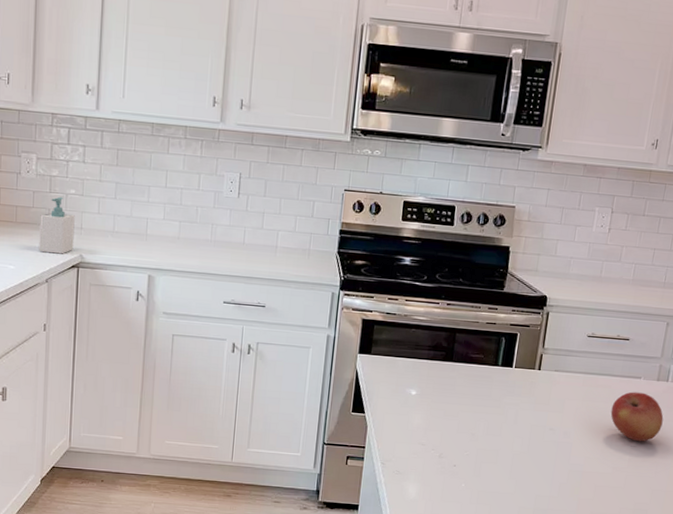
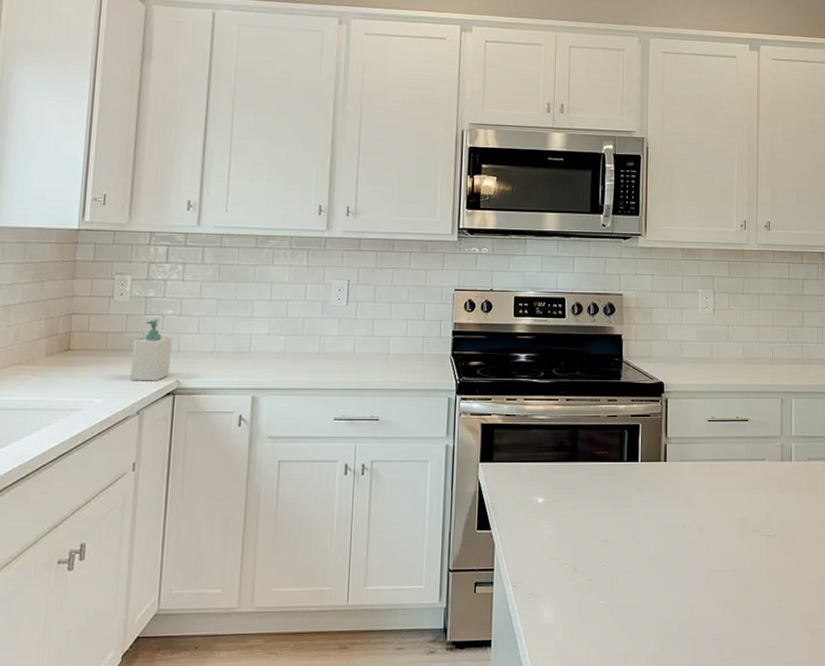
apple: present [610,391,664,442] -> none [741,475,793,530]

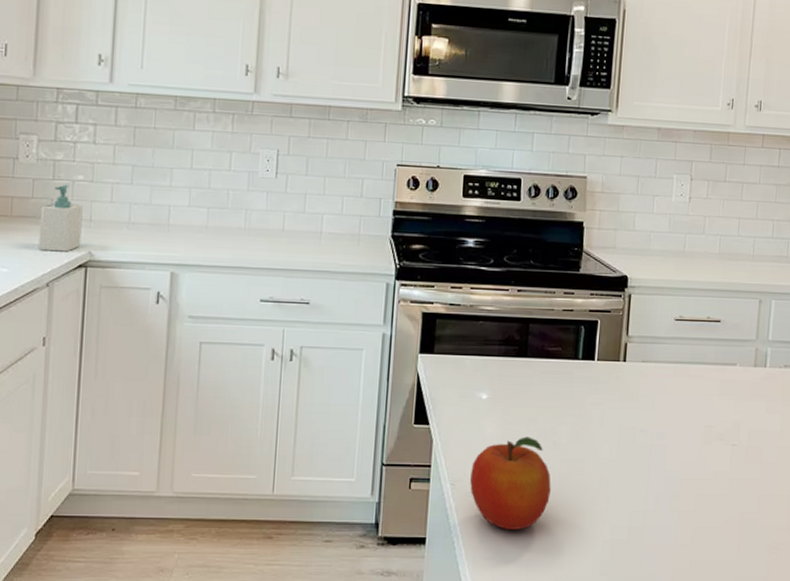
fruit: none [530,537,605,628] -> present [470,436,551,530]

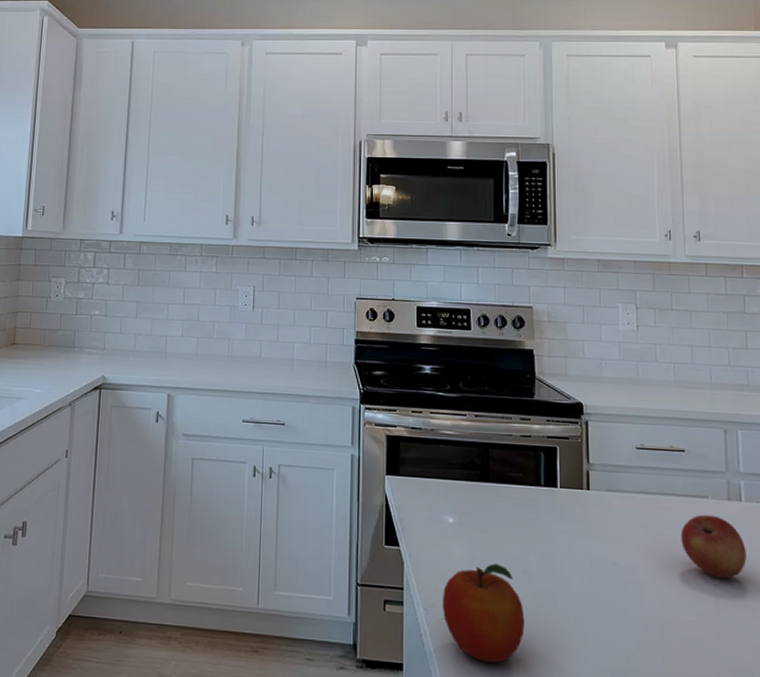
soap bottle: present [38,184,83,252] -> none [64,318,99,376]
apple: none [706,381,765,439] -> present [680,514,747,579]

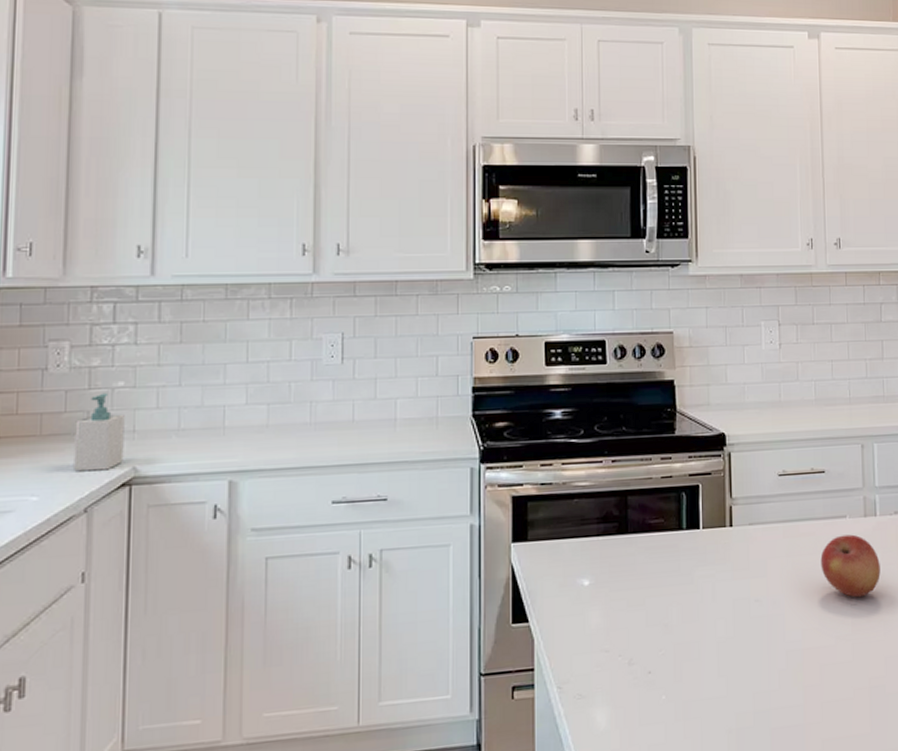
soap bottle: none [64,318,99,376] -> present [74,392,125,472]
fruit: present [443,563,525,663] -> none [579,622,667,733]

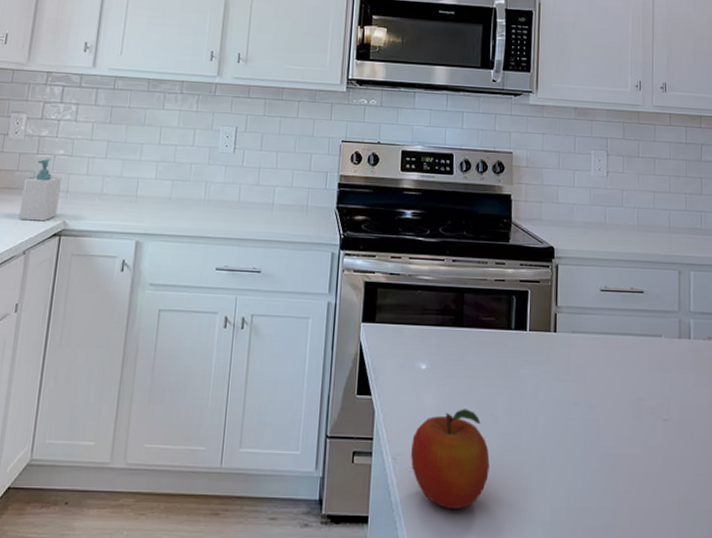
fruit: none [579,622,667,733] -> present [411,409,490,509]
apple: present [820,534,881,598] -> none [636,353,692,414]

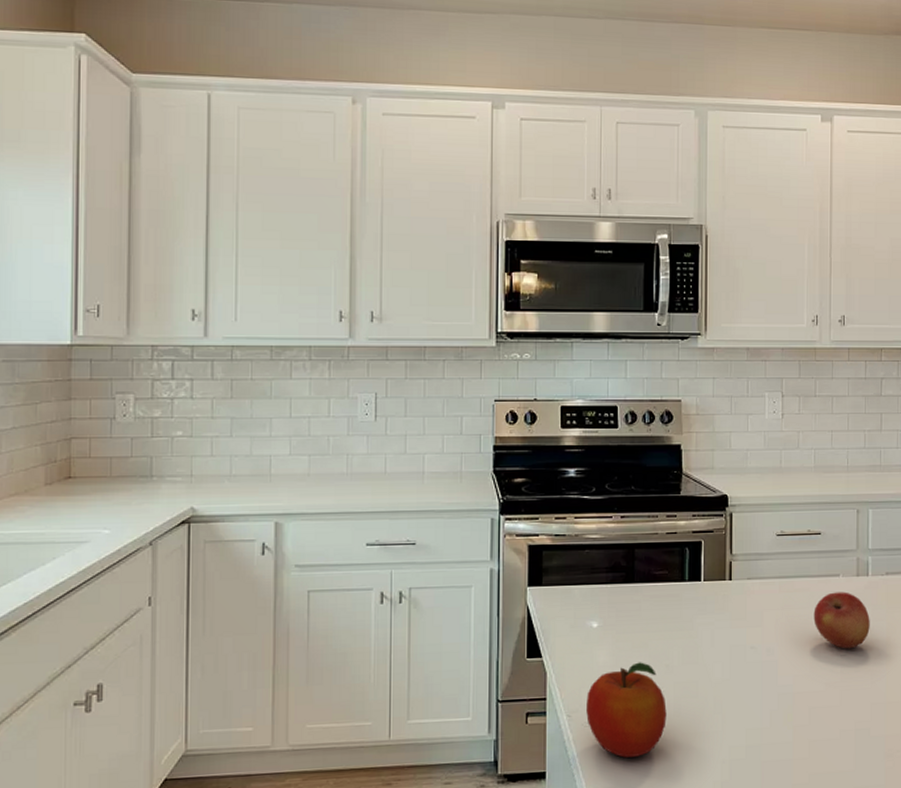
soap bottle: present [19,158,62,221] -> none [140,441,183,510]
apple: none [636,353,692,414] -> present [813,592,870,649]

